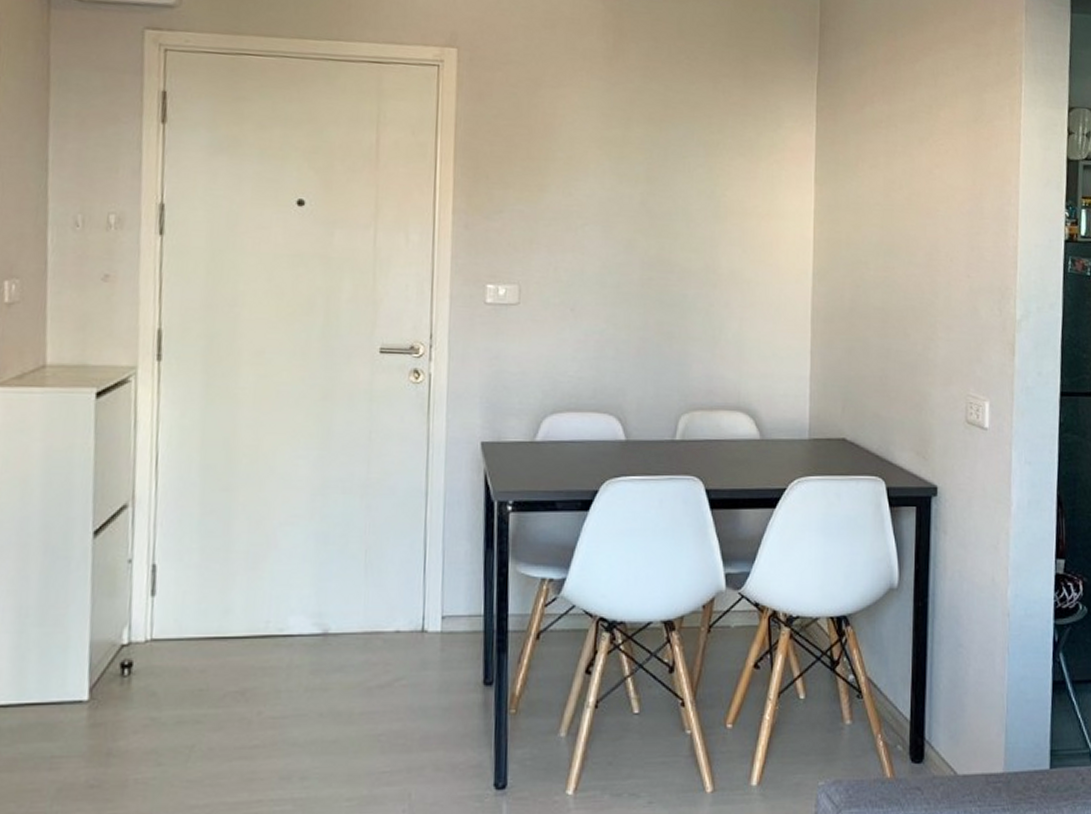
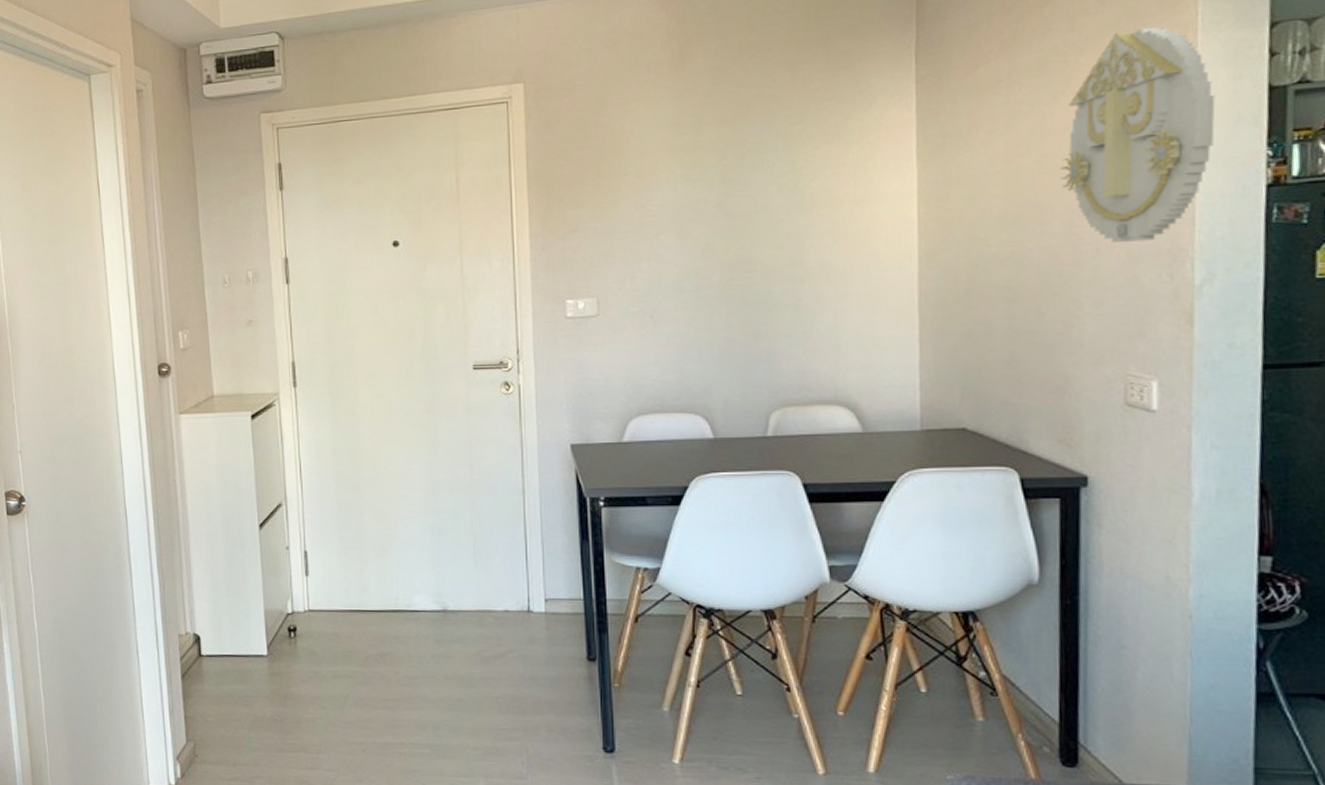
wall decoration: none [923,94,1032,278] -> present [1060,26,1215,244]

